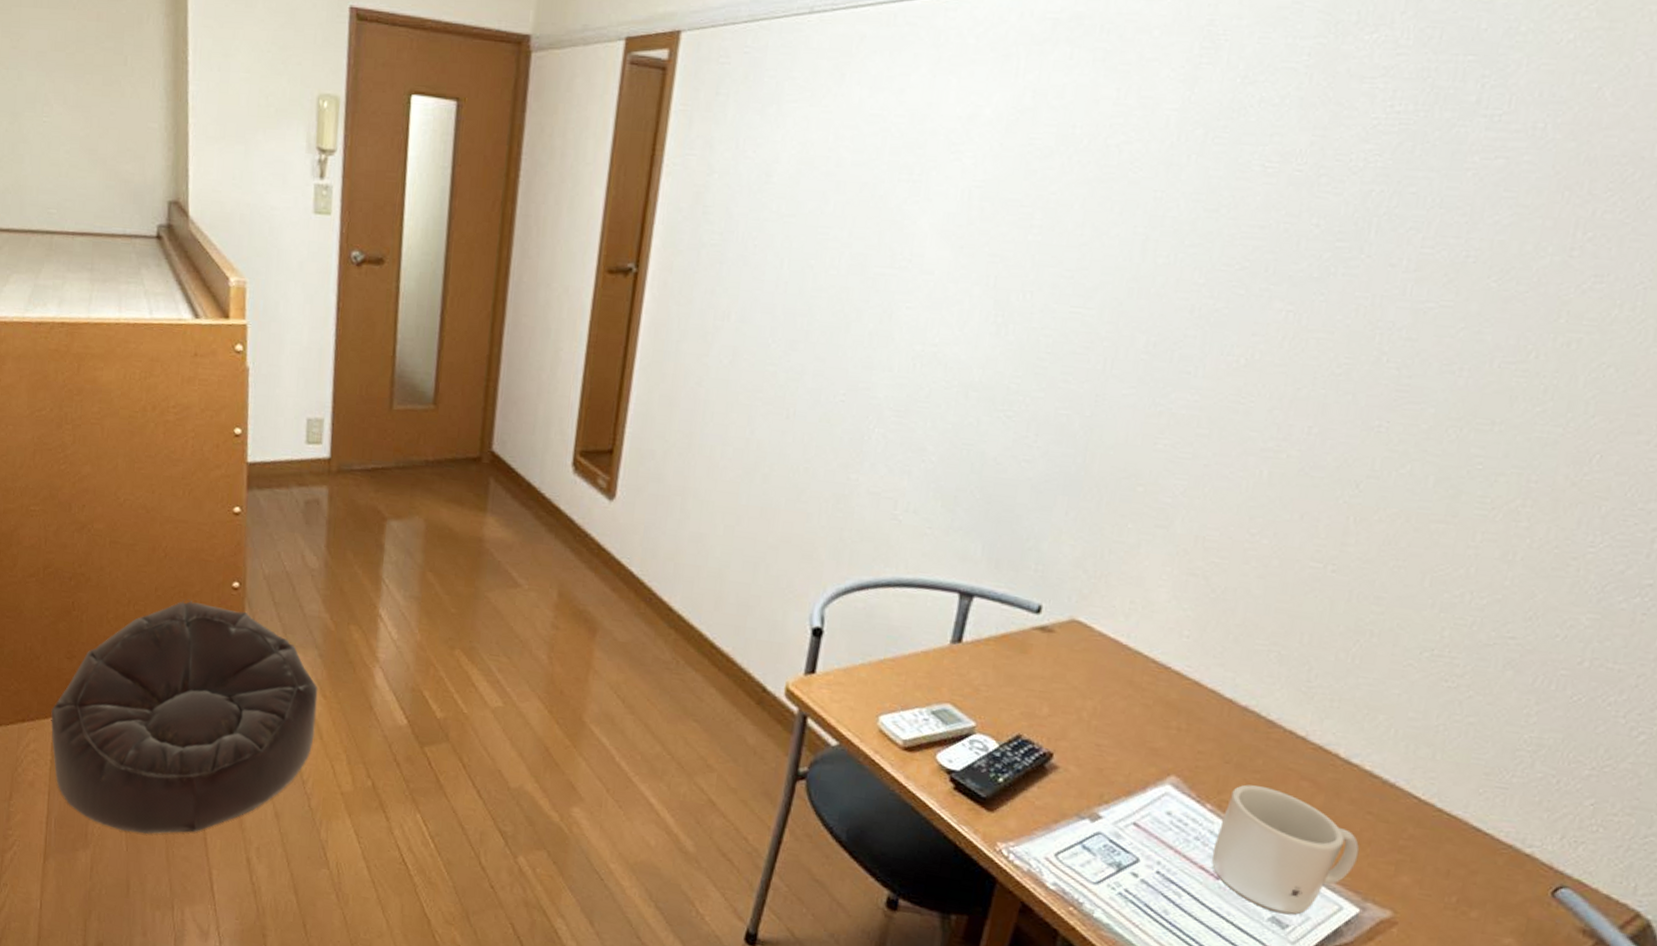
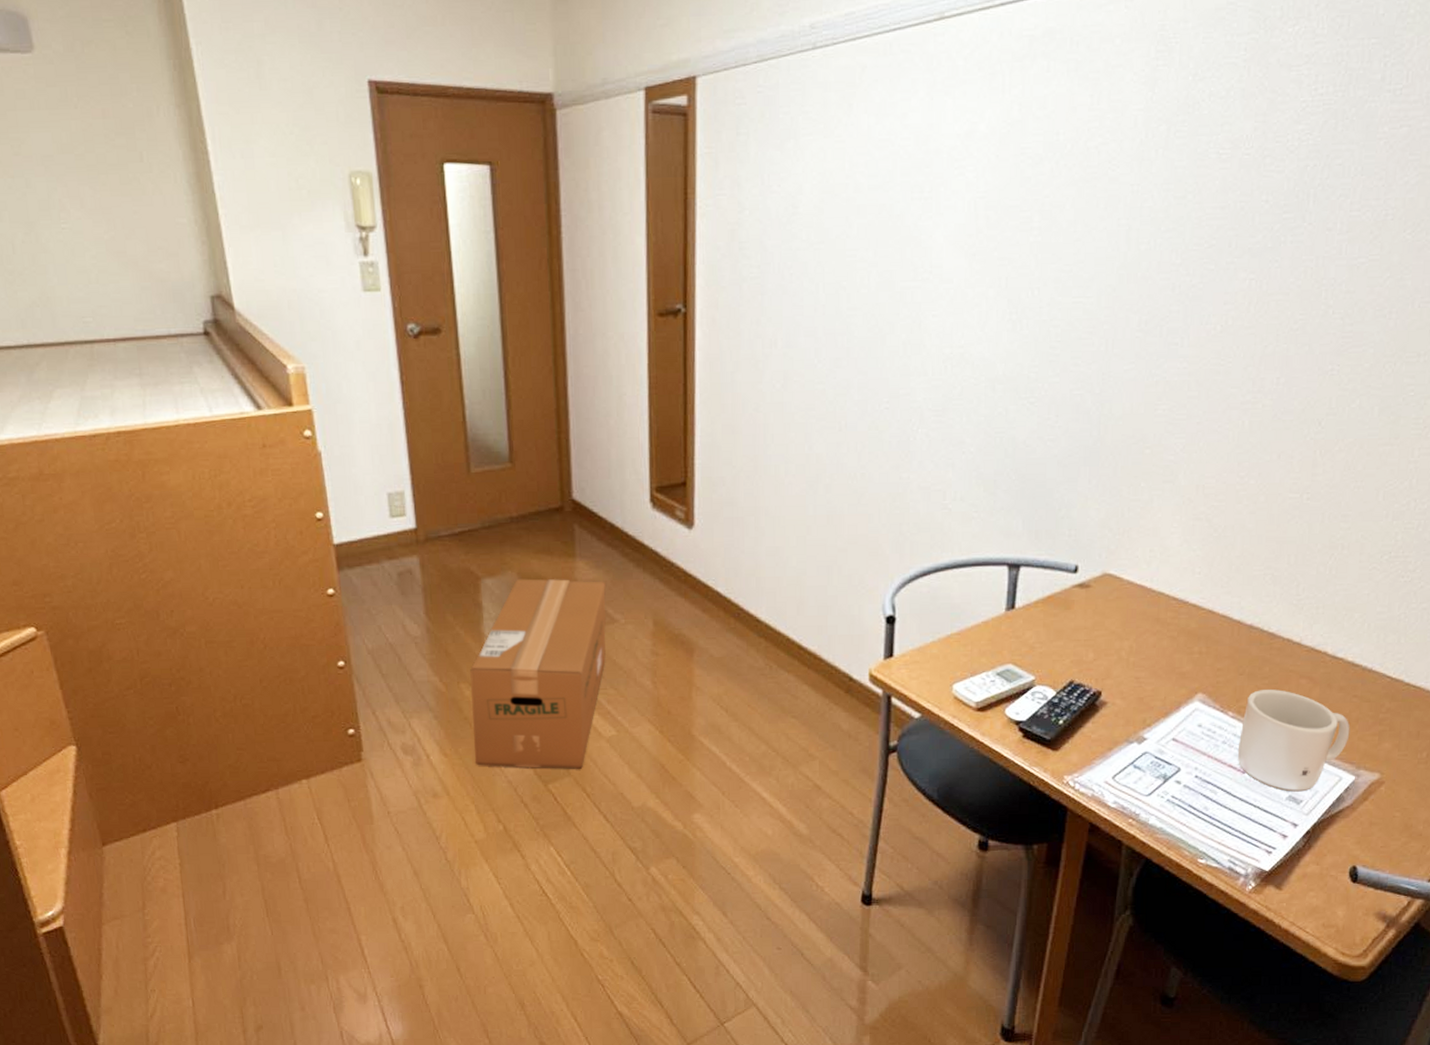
beanbag: present [51,599,318,834] -> none [172,685,441,916]
box: none [354,525,514,736] -> present [470,578,607,769]

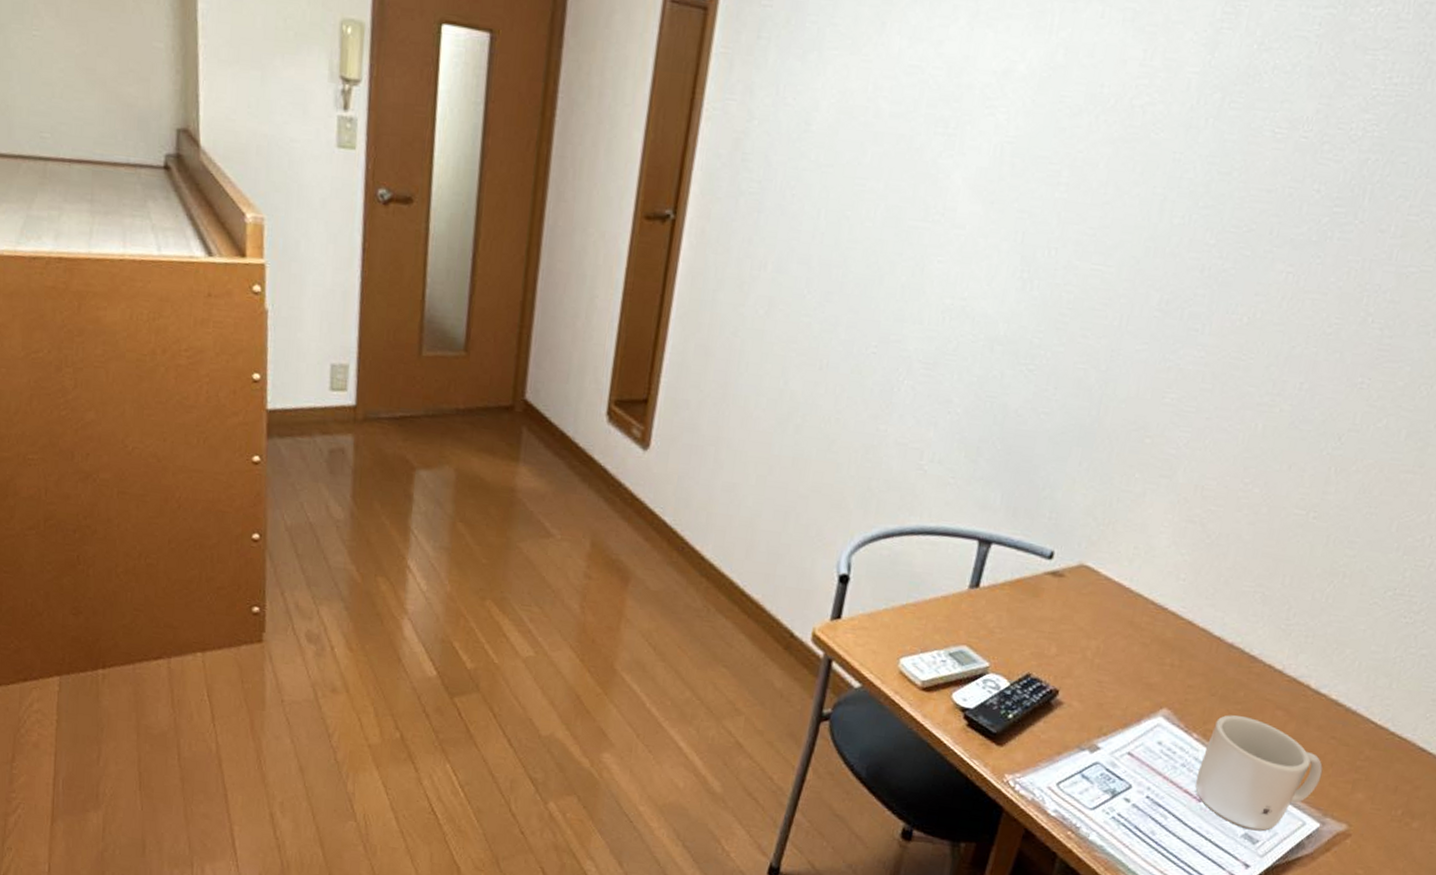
box: present [470,578,607,769] -> none [381,475,546,686]

